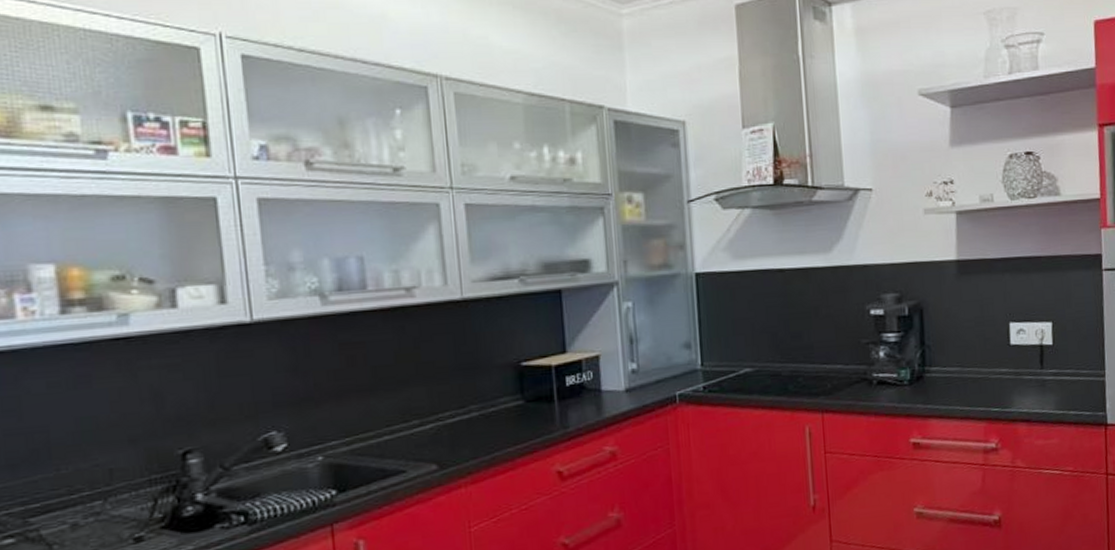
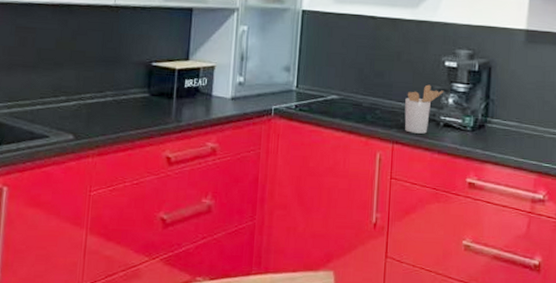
utensil holder: none [830,339,872,398] -> present [404,84,443,134]

